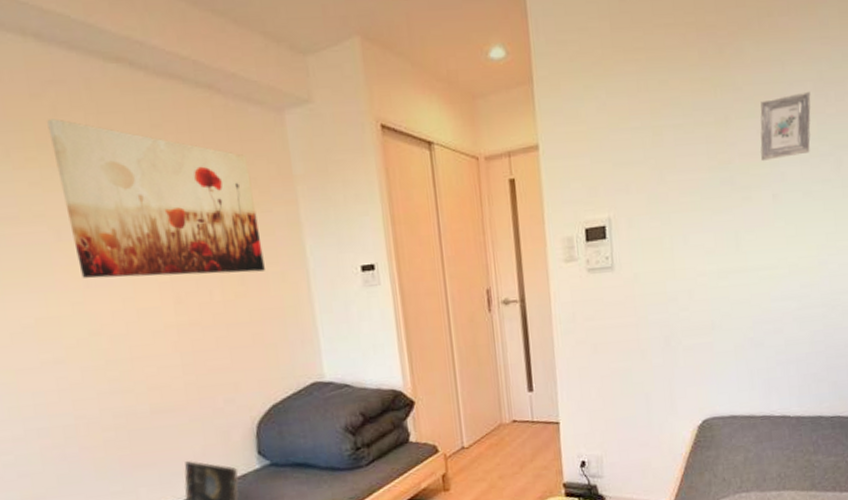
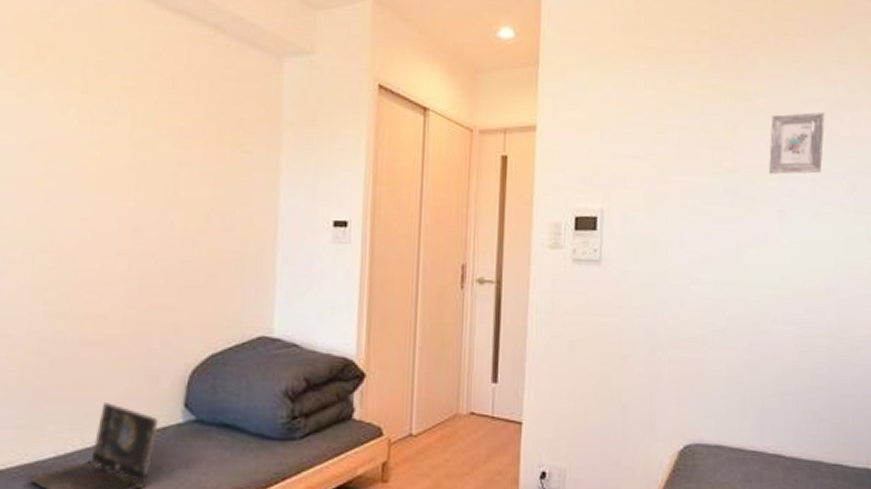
wall art: present [47,119,265,279] -> none [45,35,238,212]

